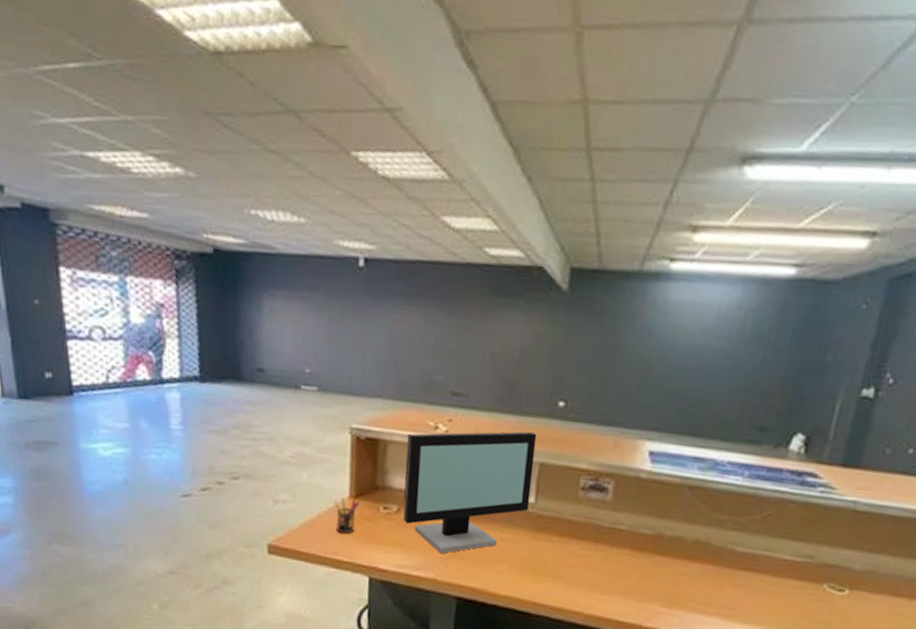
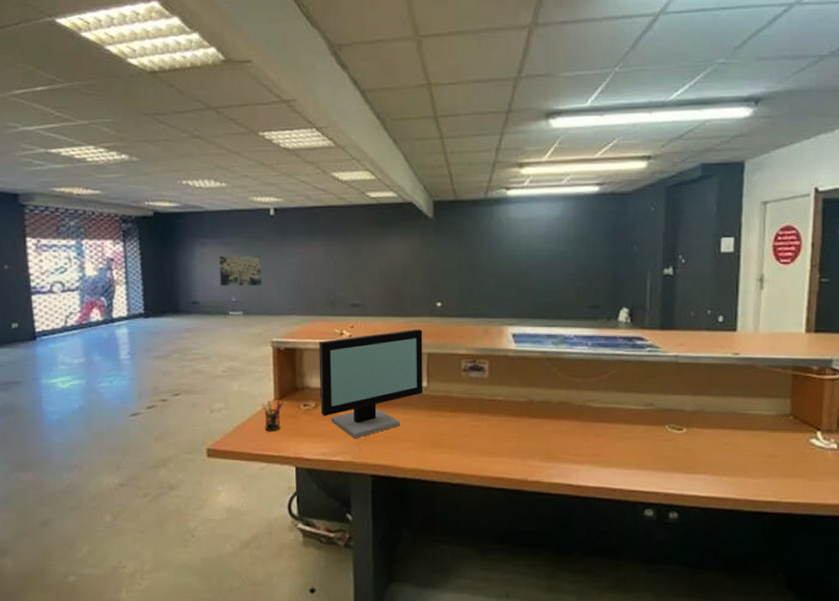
wall art: none [291,314,344,357] -> present [220,256,261,286]

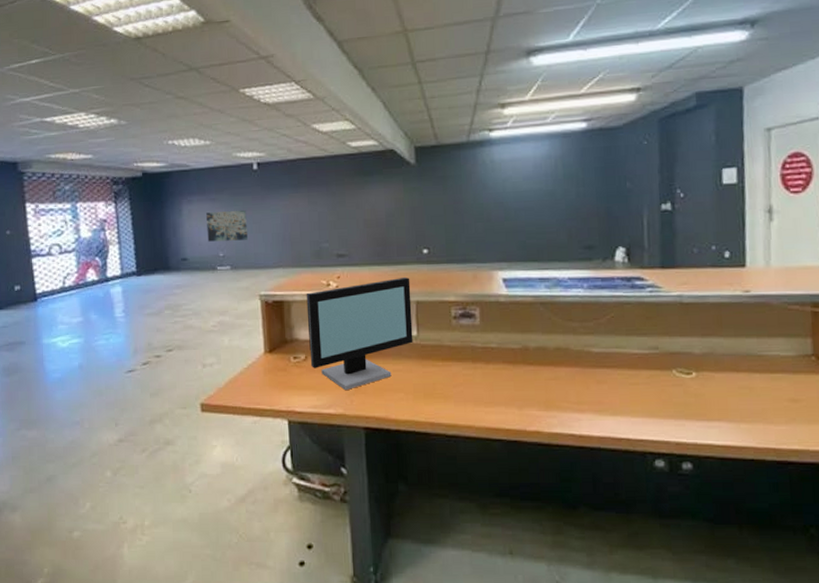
pen holder: present [262,397,284,432] -> none [252,350,274,385]

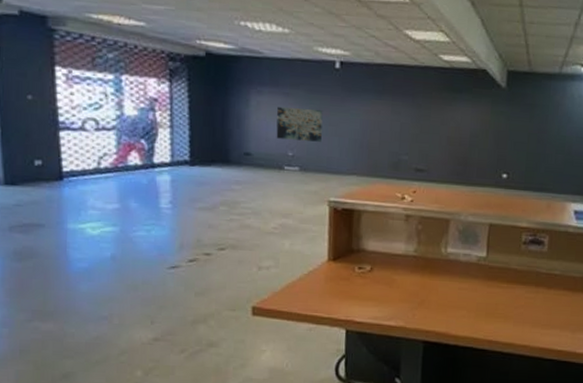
computer monitor: present [306,277,413,391] -> none [375,199,486,305]

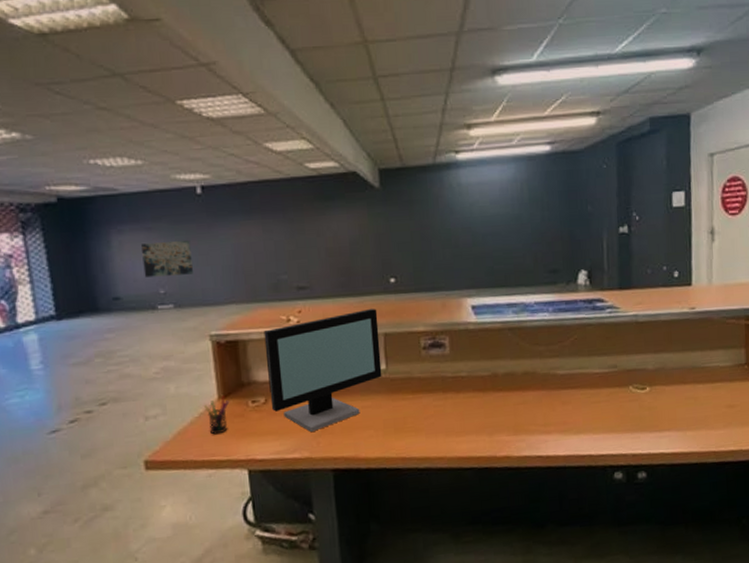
pen holder: none [314,258,338,293] -> present [204,395,230,435]
computer monitor: none [375,199,486,305] -> present [264,309,382,433]

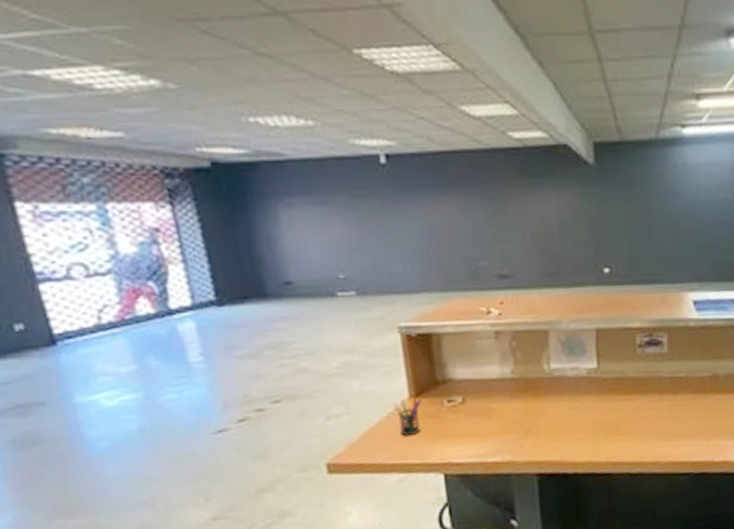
wall art: present [141,241,193,278] -> none [316,218,378,260]
computer monitor: present [264,309,382,433] -> none [460,302,593,435]

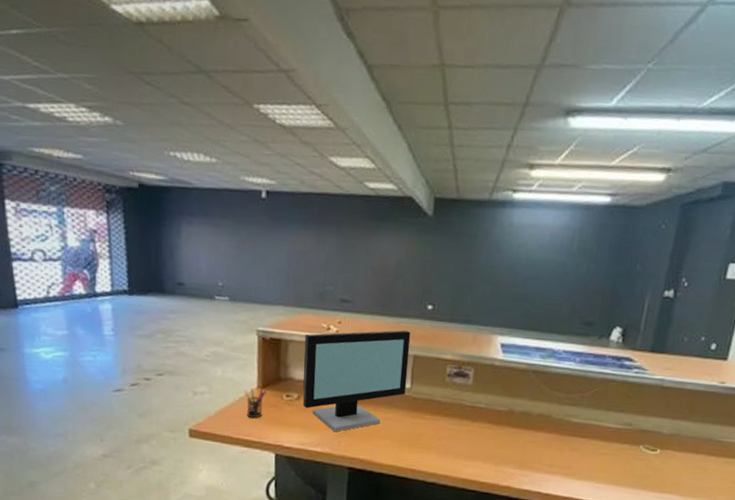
computer monitor: none [460,302,593,435] -> present [302,330,411,432]

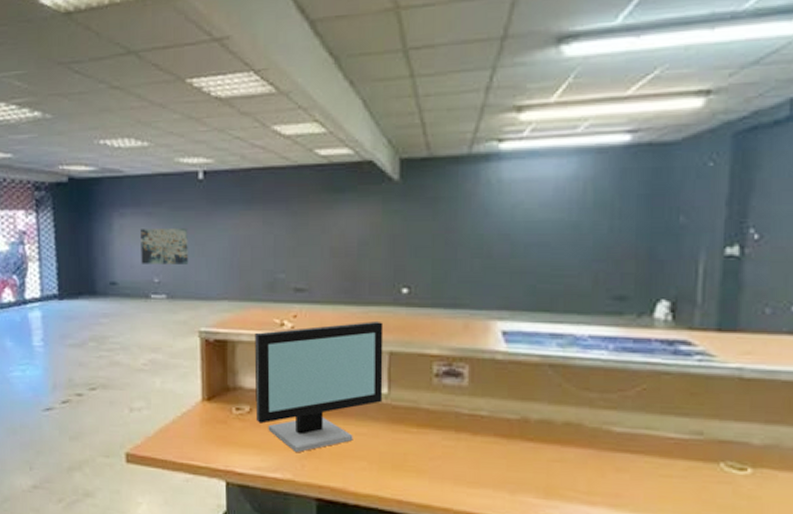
wall art: none [206,237,250,272] -> present [141,229,188,265]
pen holder: present [245,386,267,419] -> none [187,398,213,438]

